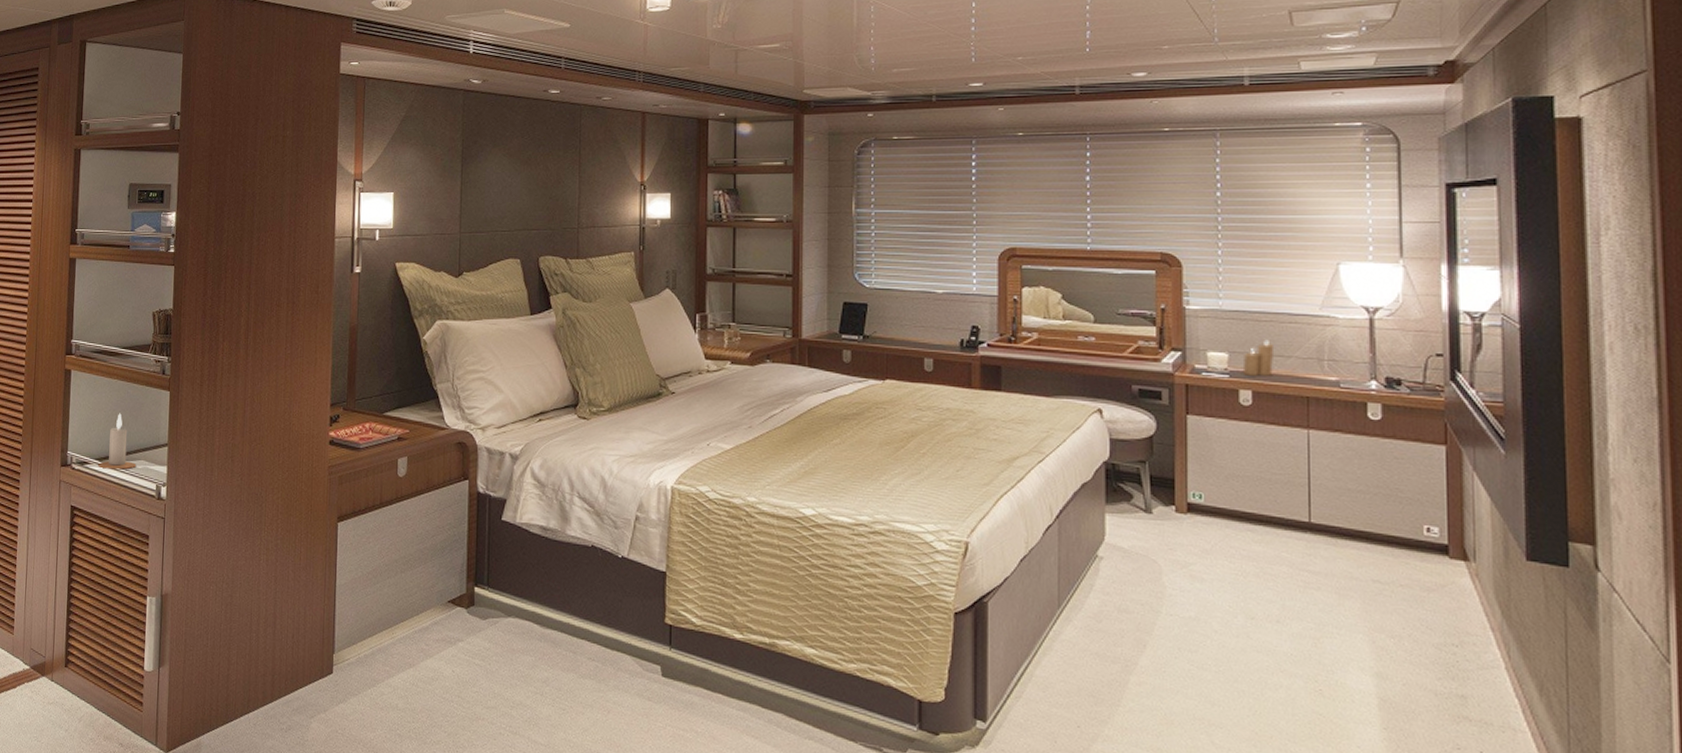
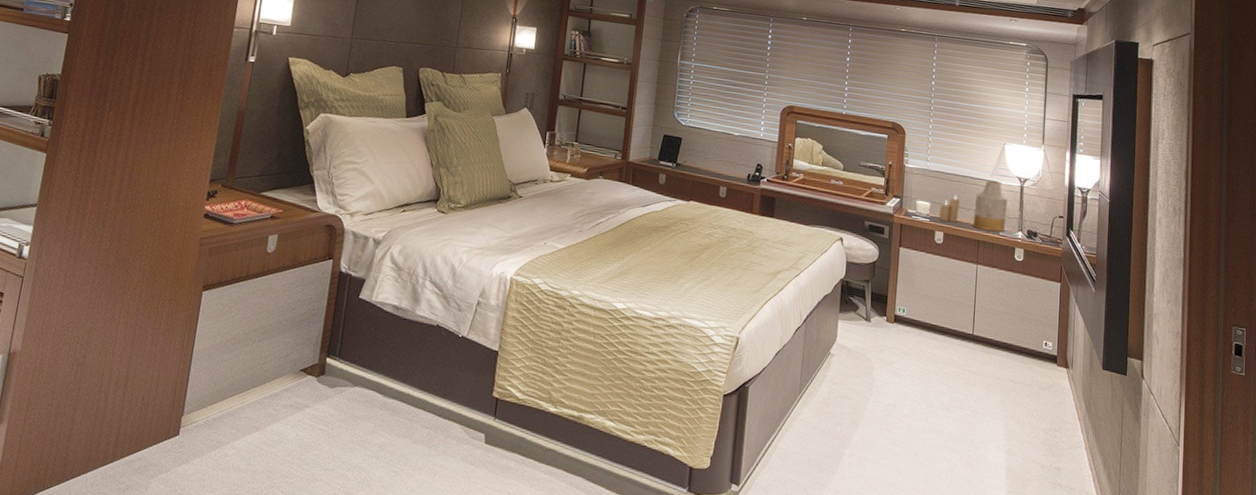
vase: none [1297,314,1350,384] -> present [973,180,1007,233]

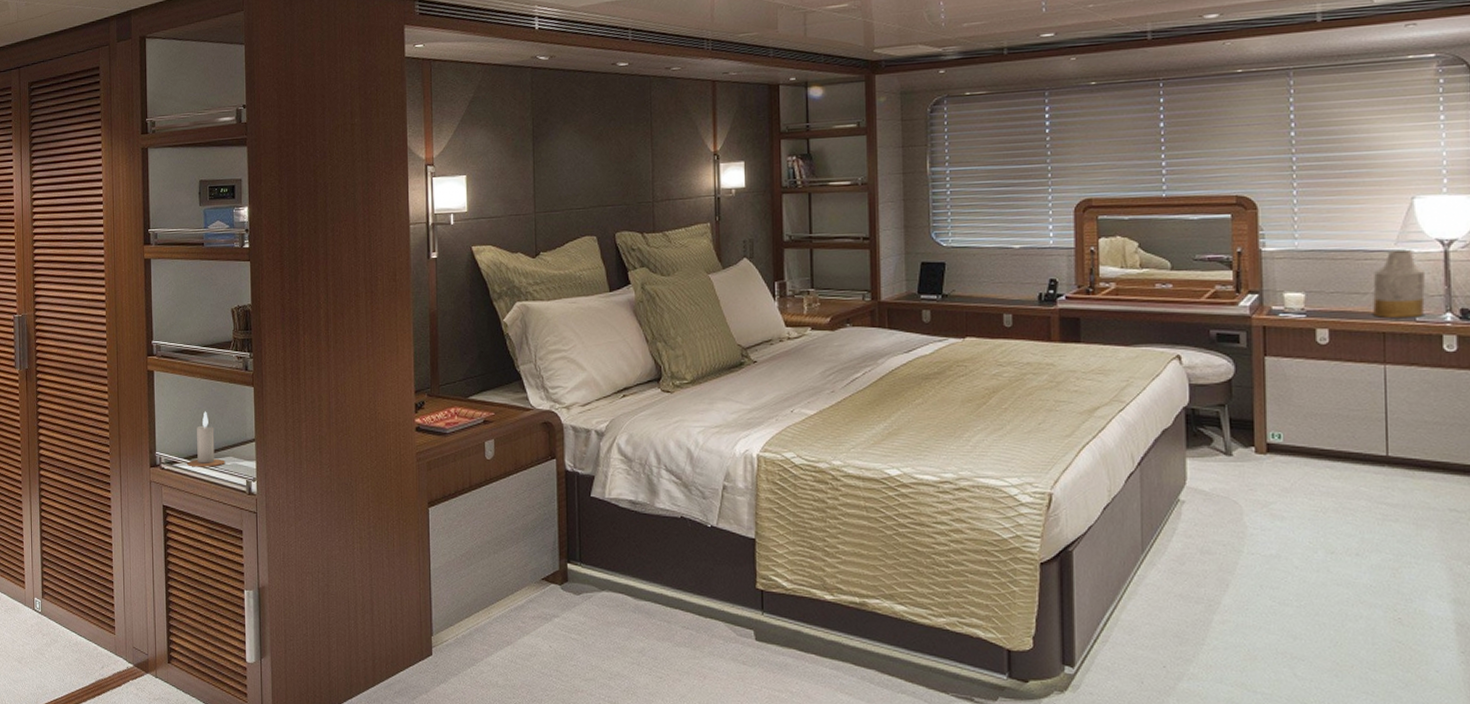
candle: present [938,195,961,223] -> none [1319,277,1351,316]

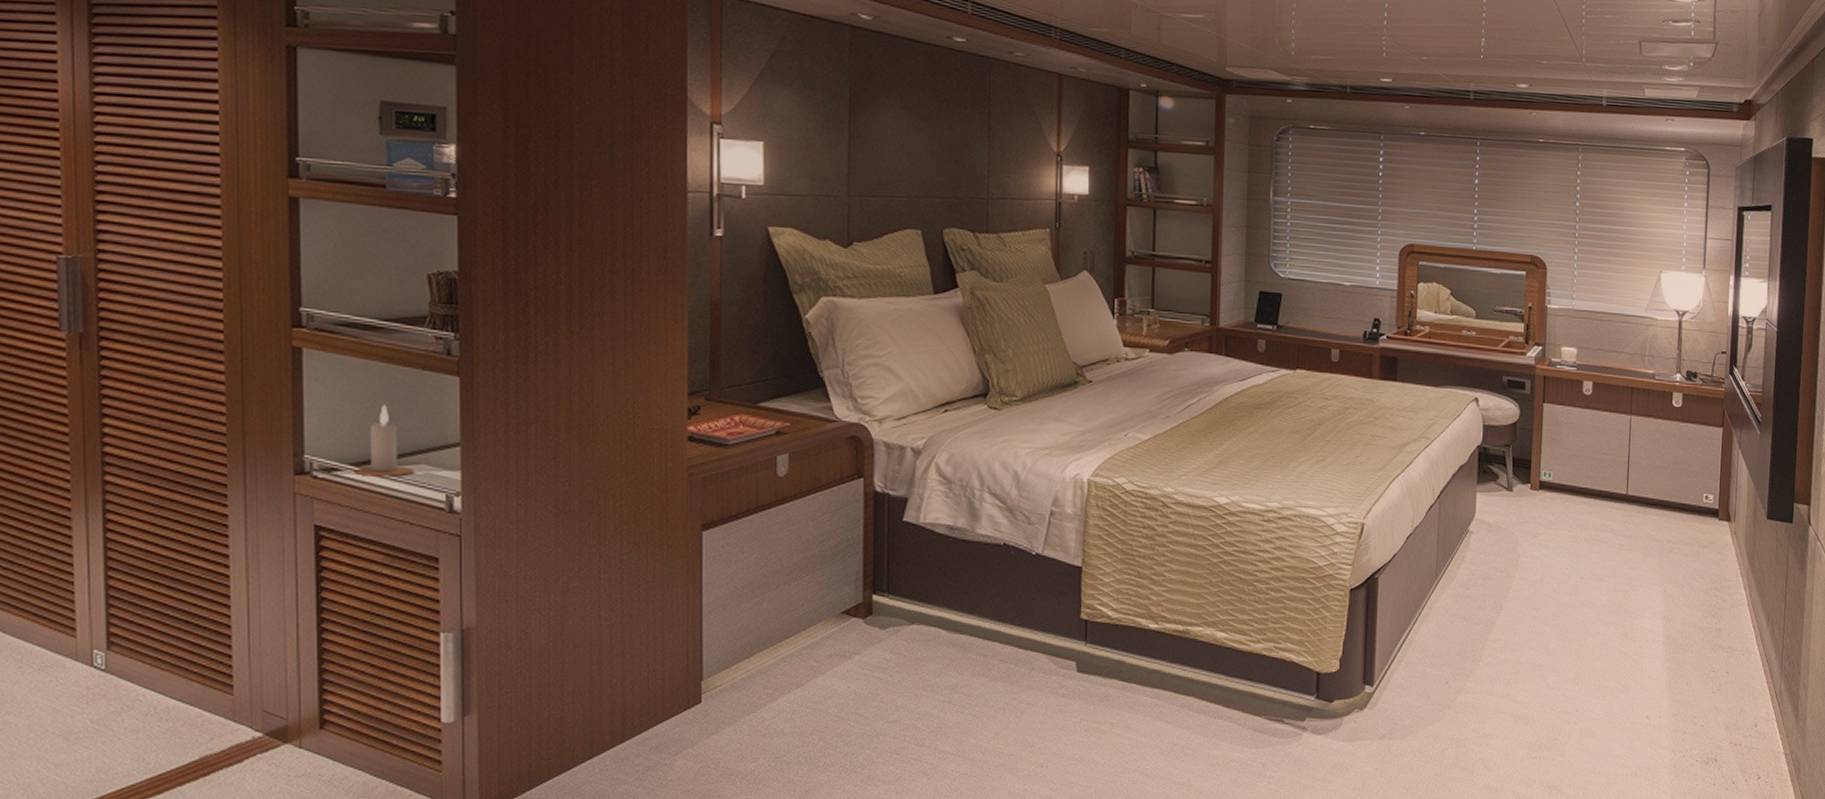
vase: present [1373,249,1425,319] -> none [1626,316,1664,377]

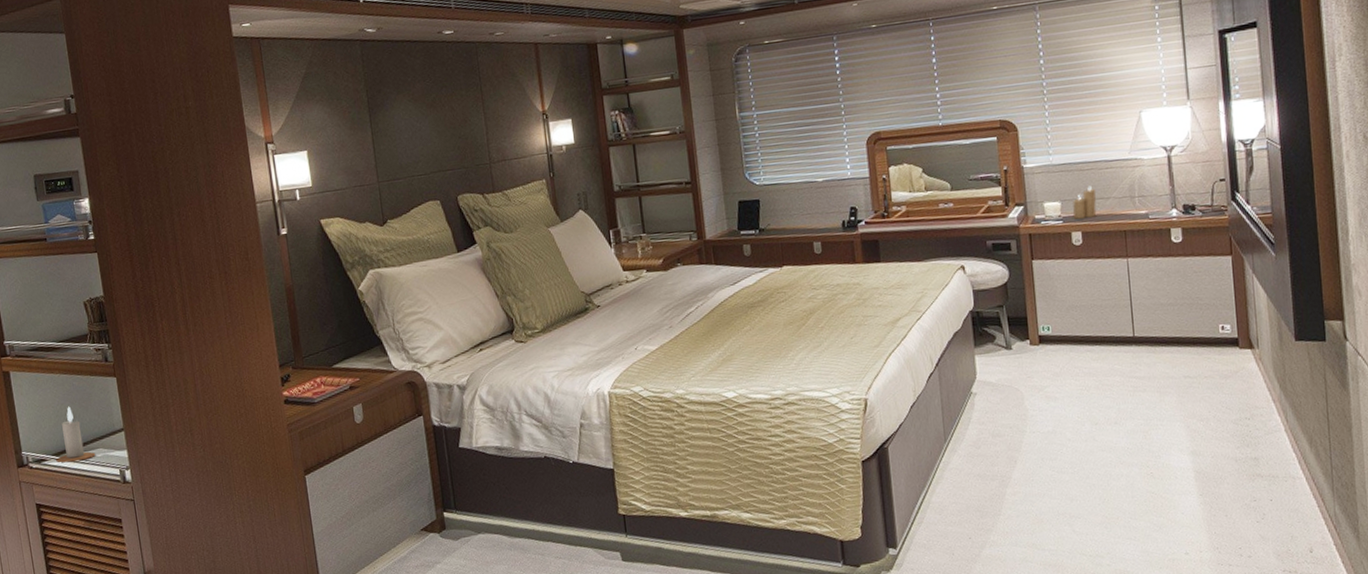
candle: none [1586,337,1611,370] -> present [1072,185,1097,220]

